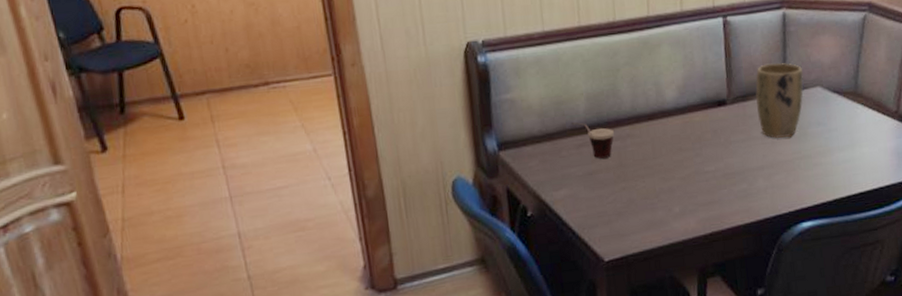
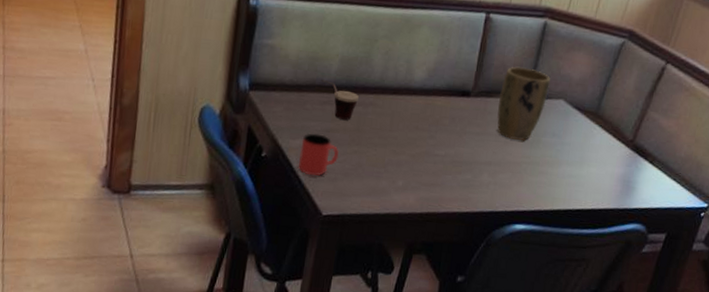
cup: none [566,178,607,224] -> present [298,133,339,176]

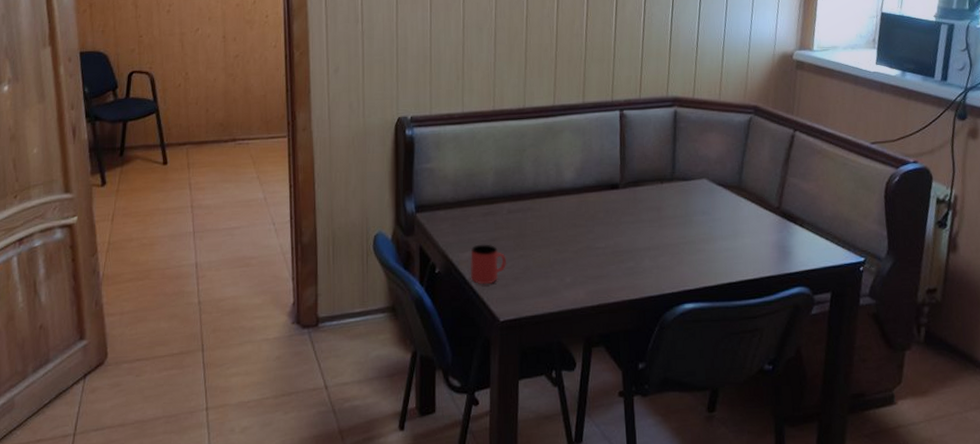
cup: present [321,80,359,120] -> none [480,193,517,227]
plant pot: present [497,66,551,141] -> none [646,154,691,223]

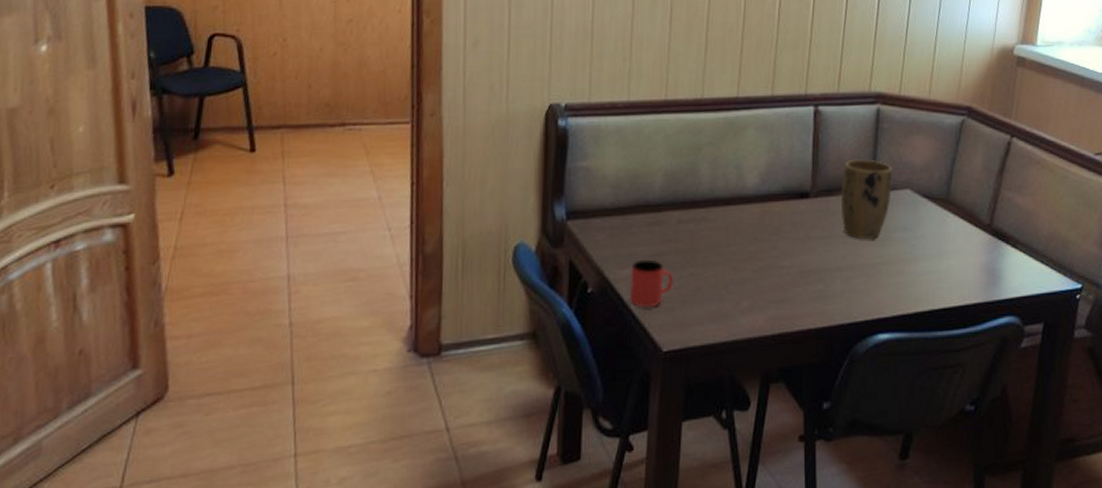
plant pot: none [646,154,691,223] -> present [841,159,894,239]

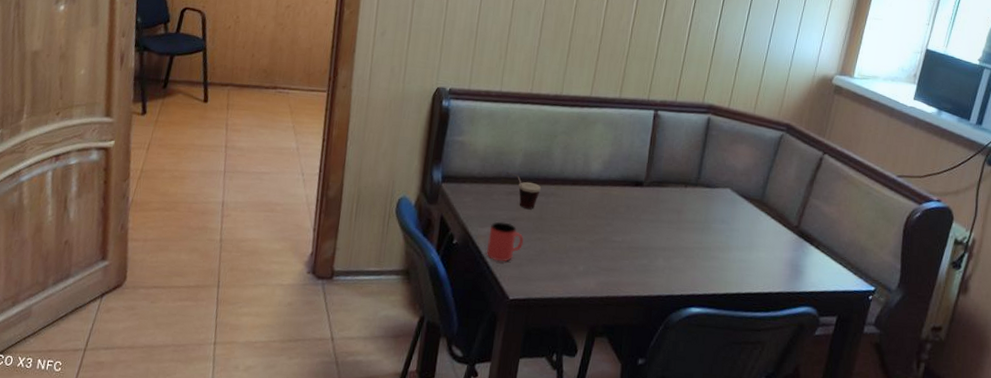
cup: none [645,199,688,240] -> present [506,172,541,209]
plant pot: present [841,159,894,239] -> none [669,158,717,227]

